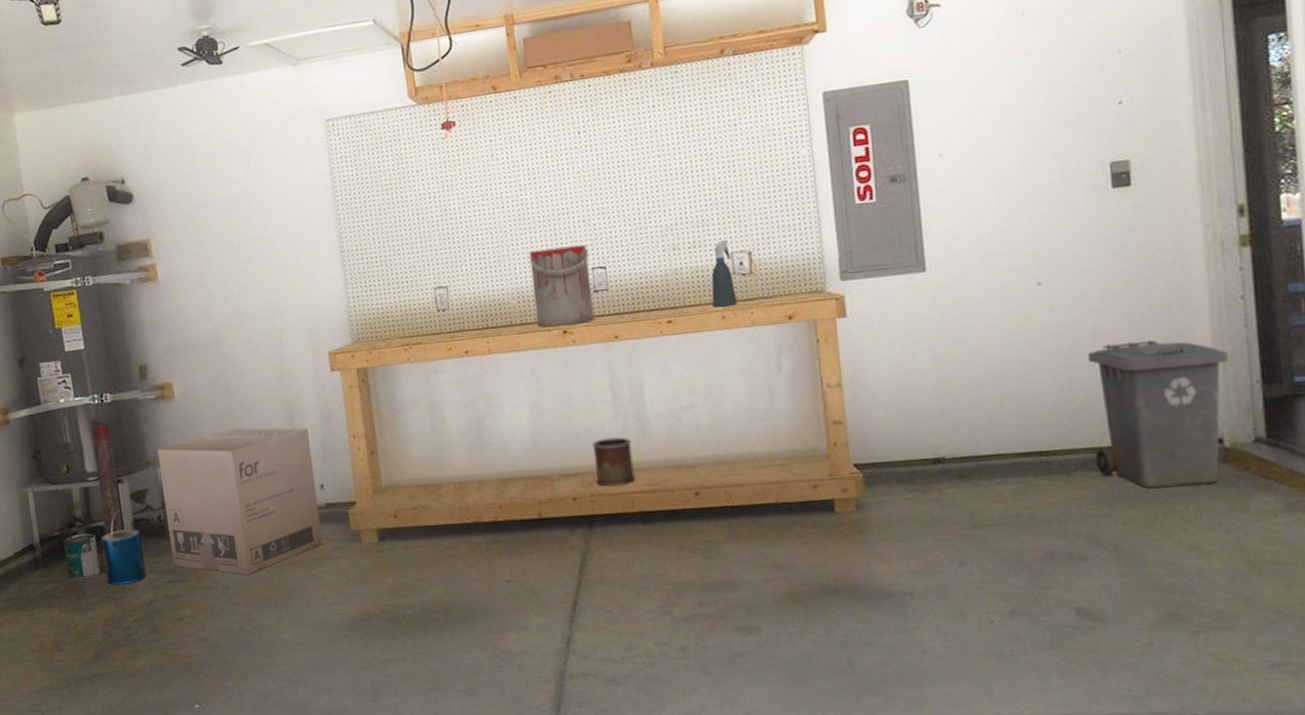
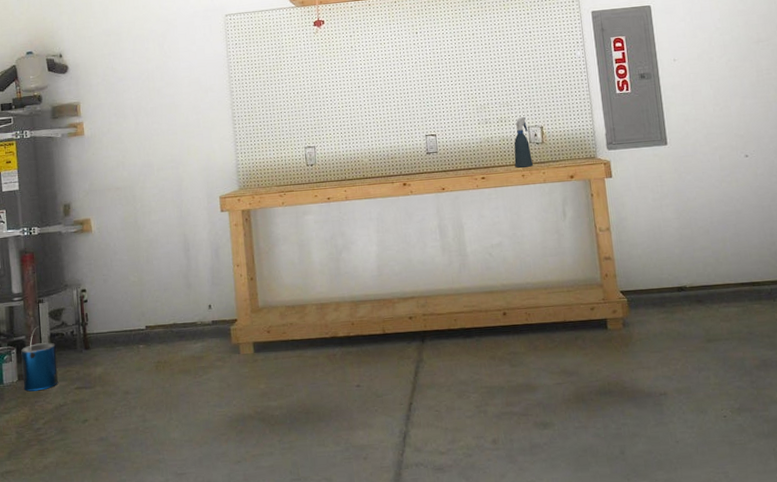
cardboard box: present [157,427,323,575] -> none [74,257,209,382]
paint can: present [529,244,595,327] -> none [378,117,427,180]
paint can: present [592,437,635,487] -> none [424,268,457,308]

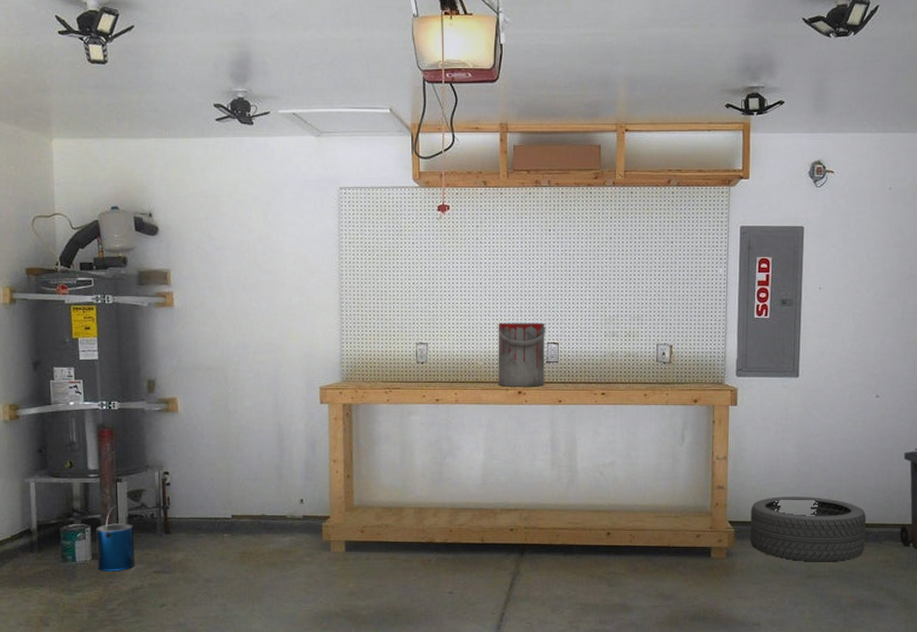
paint can: none [378,117,427,180] -> present [498,322,546,387]
spray bottle: present [514,116,534,168] -> none [638,332,658,386]
car tire: none [640,259,760,326] -> present [750,497,867,562]

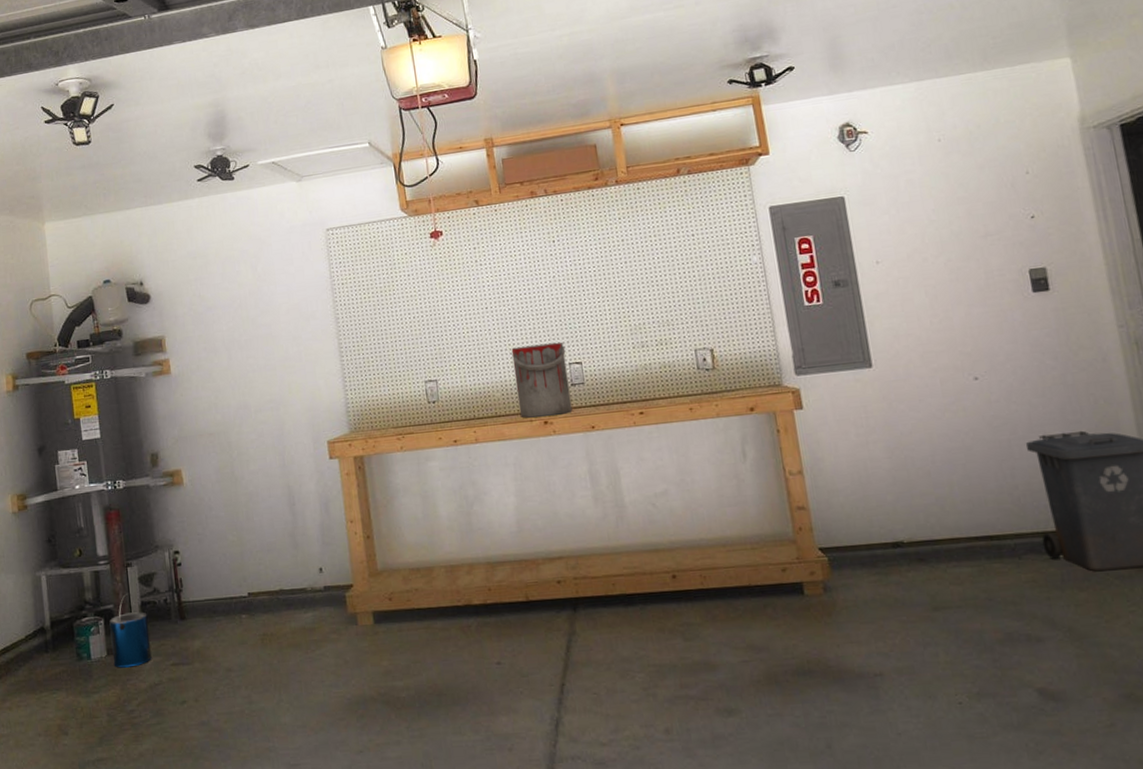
car tire: present [750,497,867,562] -> none [843,508,1001,590]

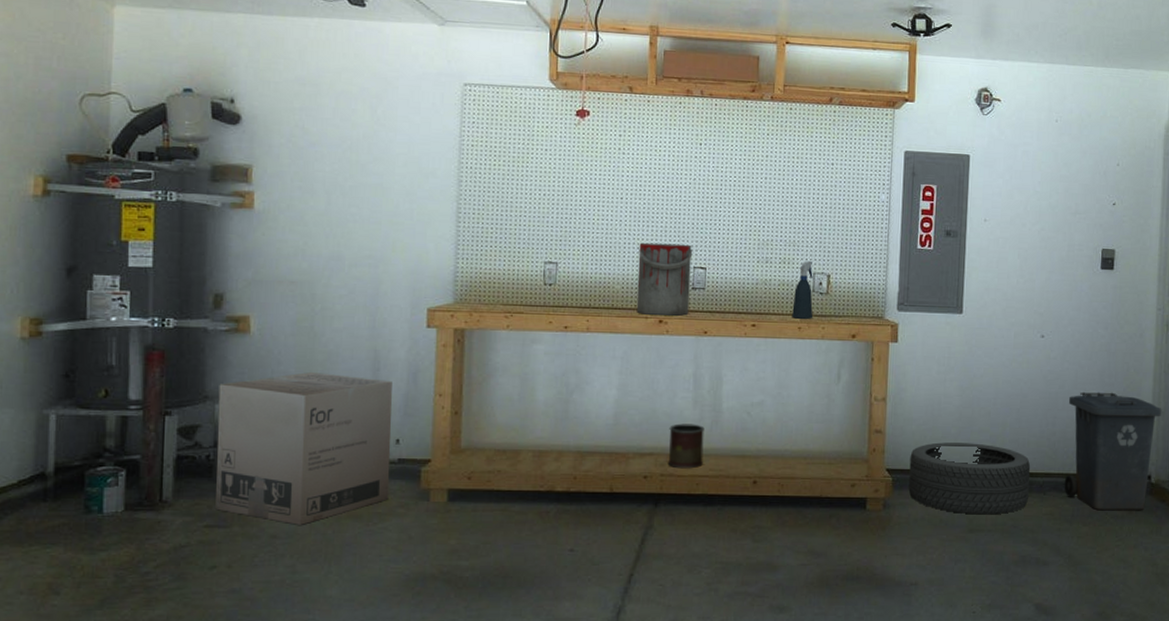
bucket: present [109,593,152,668] -> none [131,444,183,526]
cardboard box: none [165,513,322,658] -> present [216,372,392,525]
paint can: none [574,522,615,570] -> present [668,423,705,469]
spray bottle: none [677,337,704,400] -> present [792,260,813,319]
car tire: none [843,508,1001,590] -> present [908,442,1031,515]

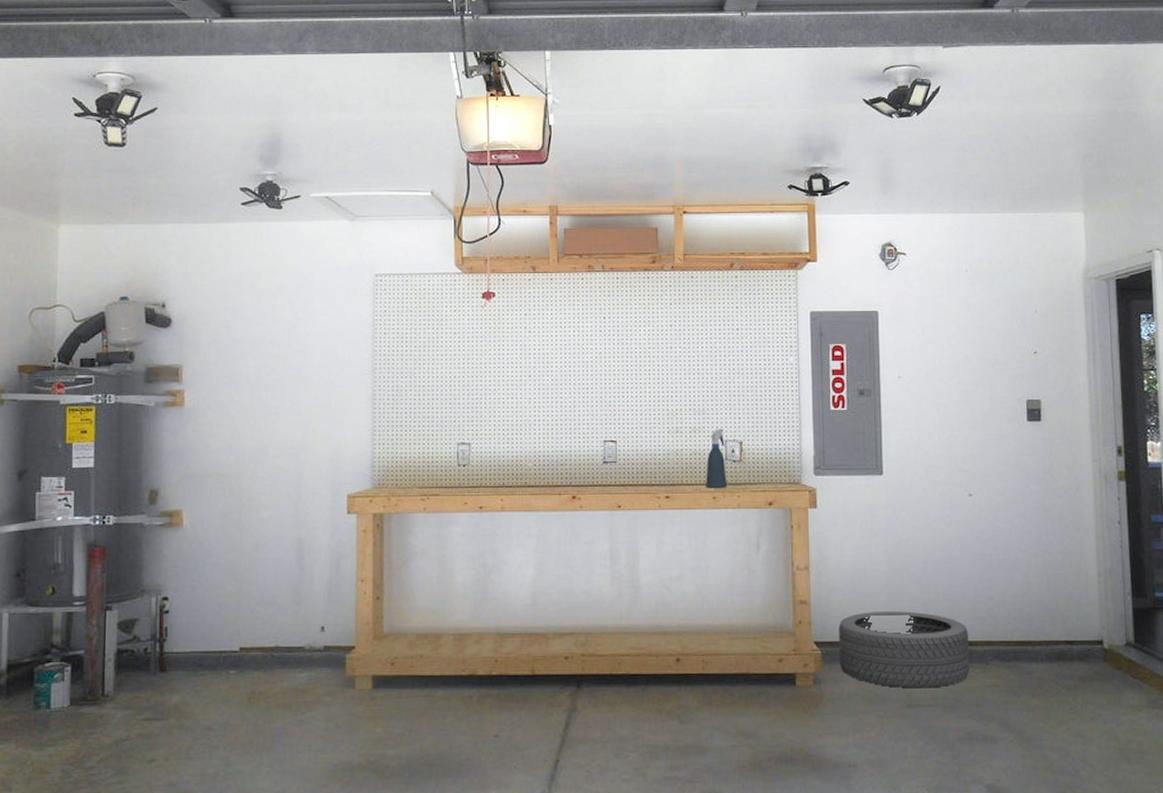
cardboard box: present [216,372,392,525] -> none [153,563,317,716]
paint can: present [636,242,693,316] -> none [549,418,602,491]
paint can: present [668,423,705,469] -> none [588,601,624,648]
recycling bin: present [1064,391,1162,511] -> none [1004,551,1109,681]

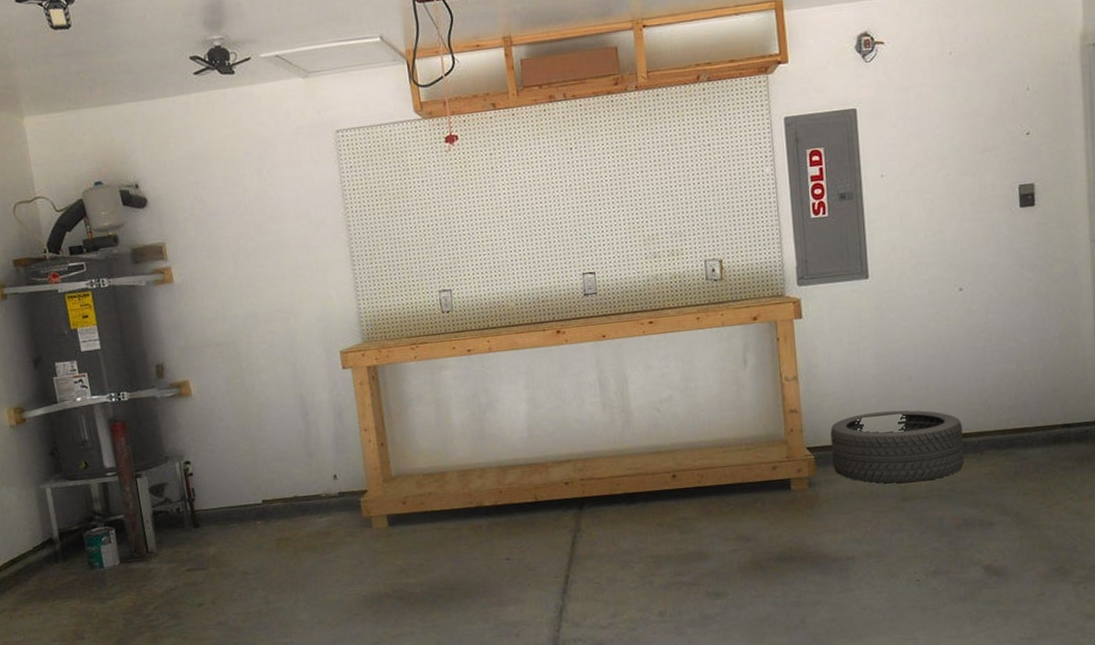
spray bottle: present [706,428,728,488] -> none [687,248,711,310]

